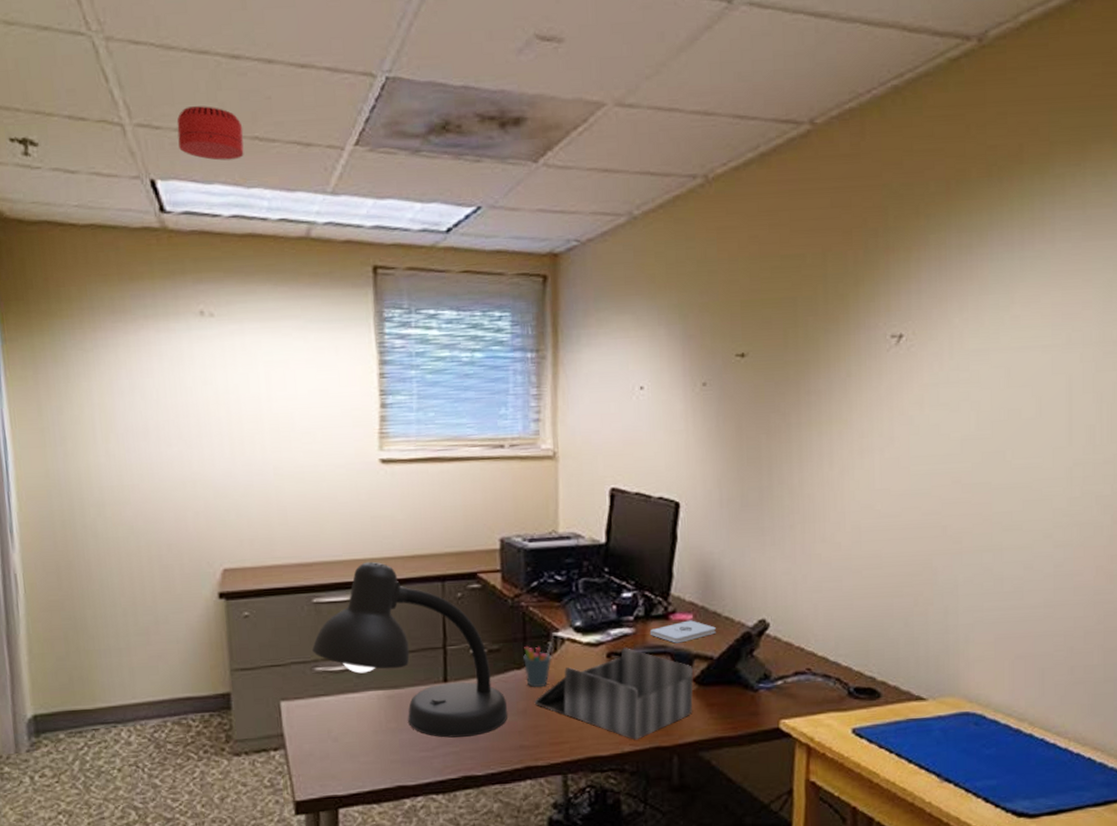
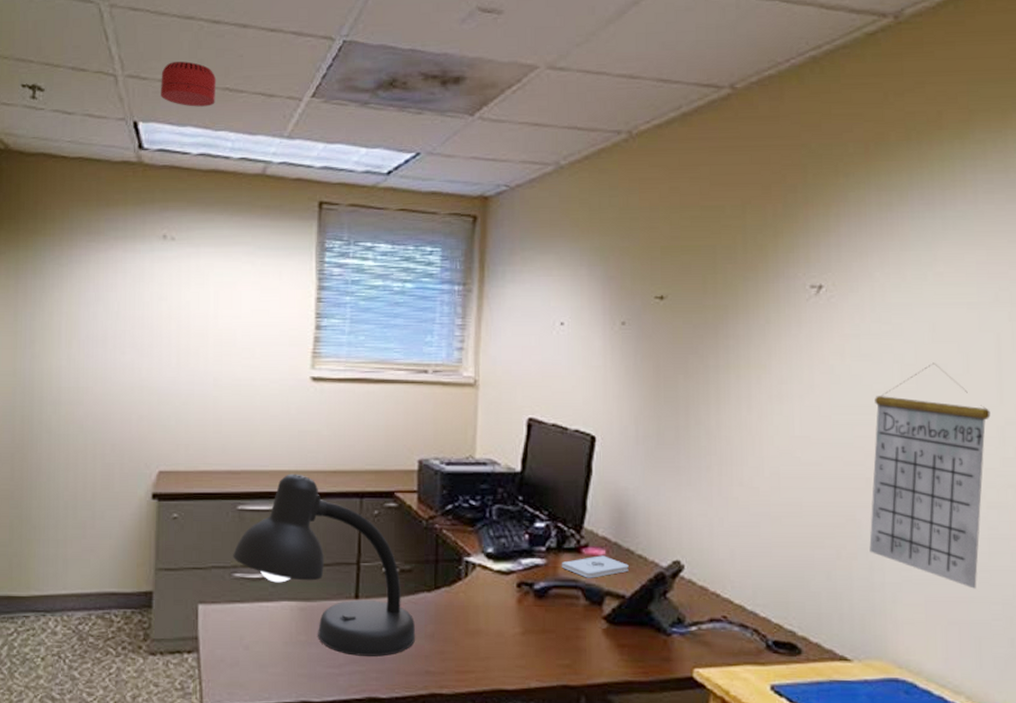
pen holder: present [523,643,553,687] -> none [434,567,464,611]
desk organizer: present [534,648,693,740] -> none [442,579,604,676]
calendar: none [944,408,1060,624] -> present [869,362,991,589]

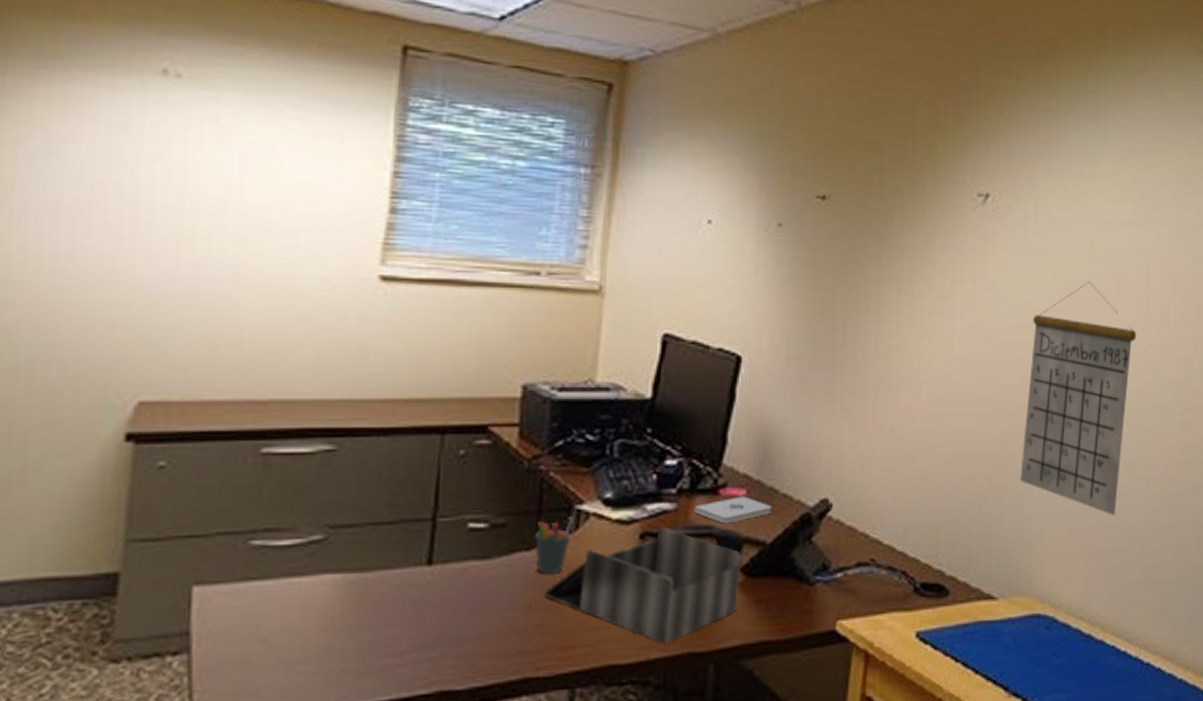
desk lamp: present [233,473,416,657] -> none [251,403,508,639]
pen holder: none [434,567,464,611] -> present [535,518,575,574]
desk organizer: none [442,579,604,676] -> present [542,527,741,644]

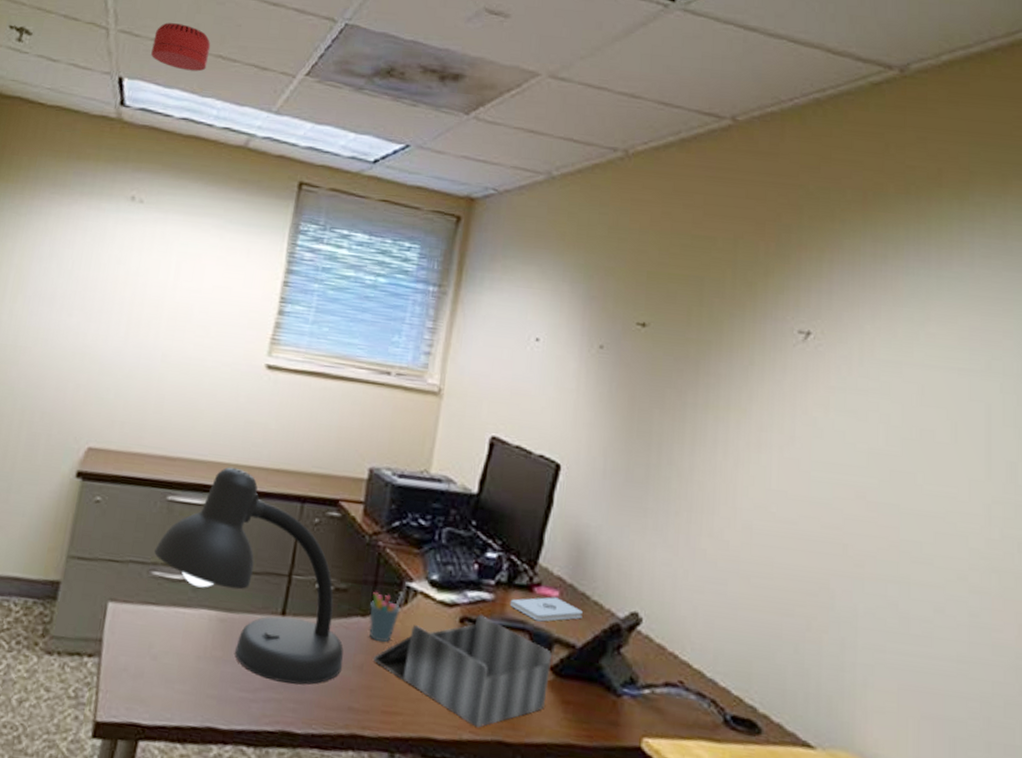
desk lamp: none [251,403,508,639] -> present [154,467,344,685]
calendar: present [1020,281,1137,516] -> none [842,427,977,681]

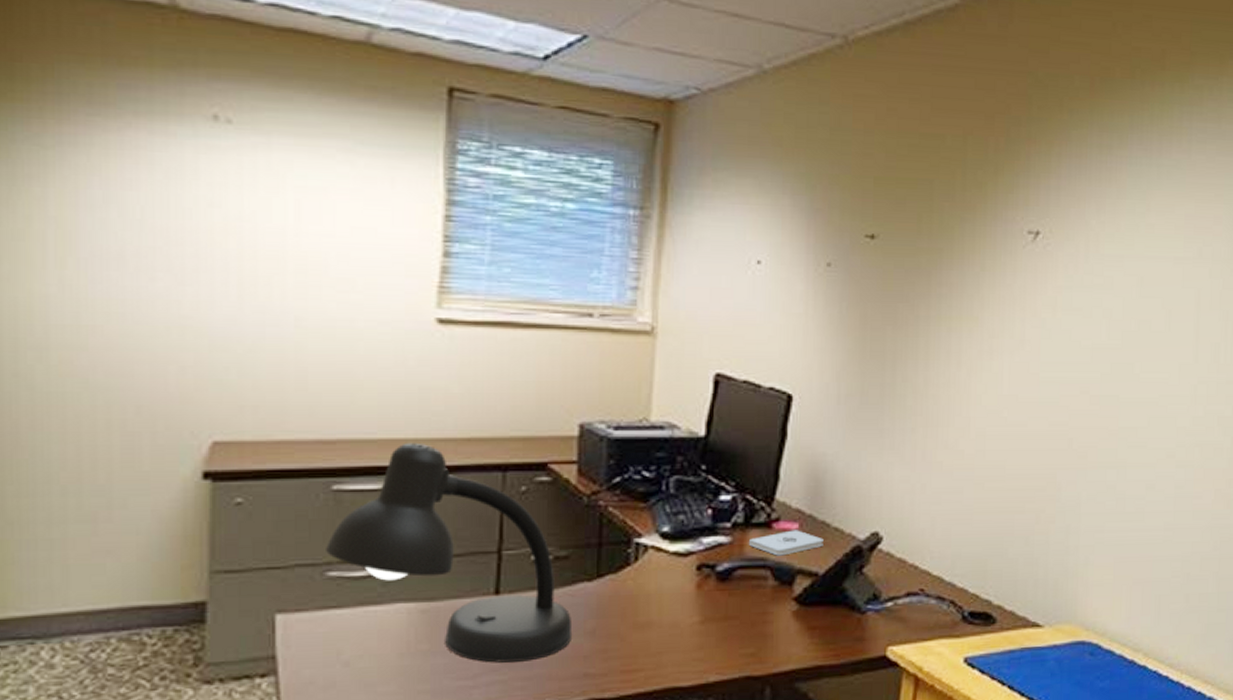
pen holder: present [369,591,404,642] -> none [597,550,634,603]
desk organizer: present [373,615,551,728] -> none [605,559,794,668]

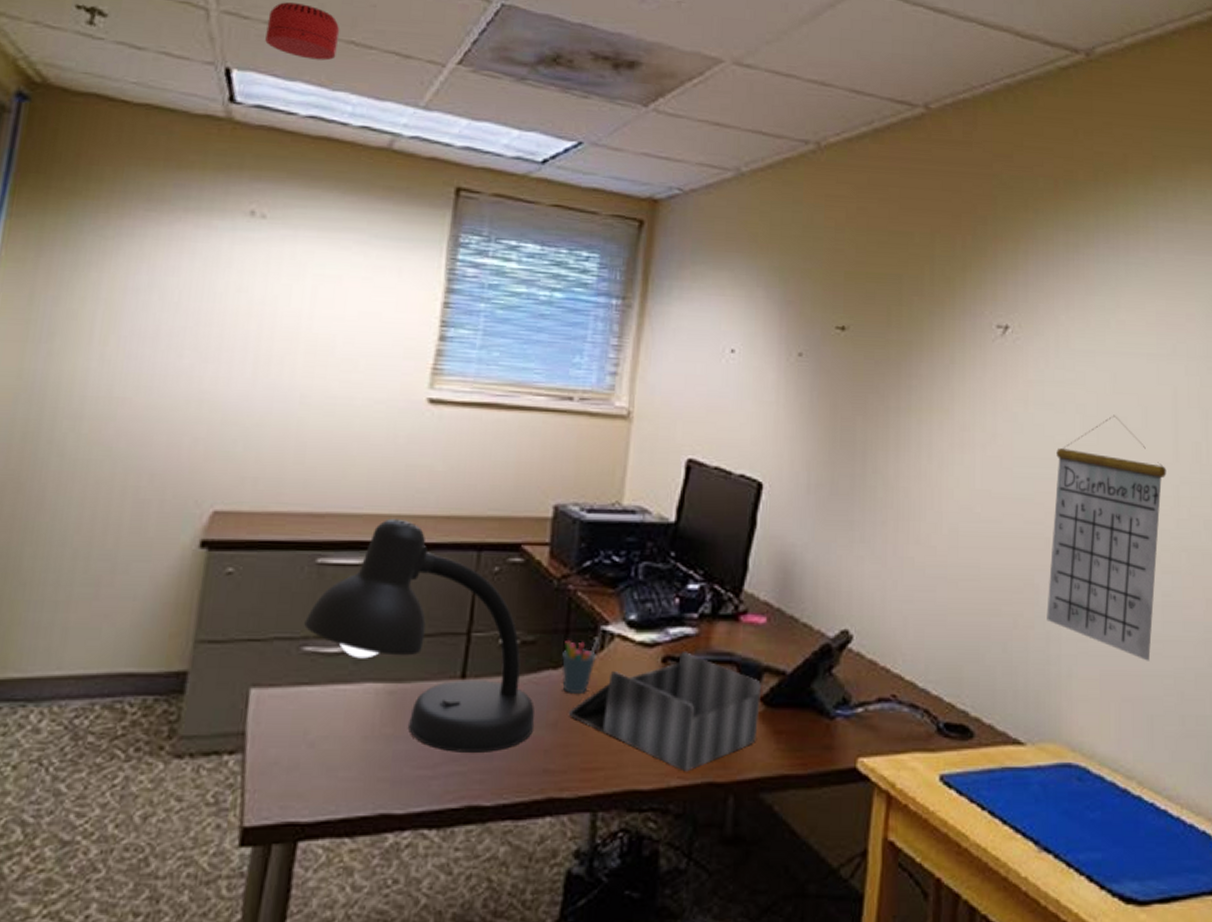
pen holder: none [597,550,634,603] -> present [562,638,600,693]
desk organizer: none [605,559,794,668] -> present [568,652,761,772]
notepad: present [748,530,823,556] -> none [715,624,792,651]
calendar: none [1067,318,1186,548] -> present [1047,415,1167,661]

